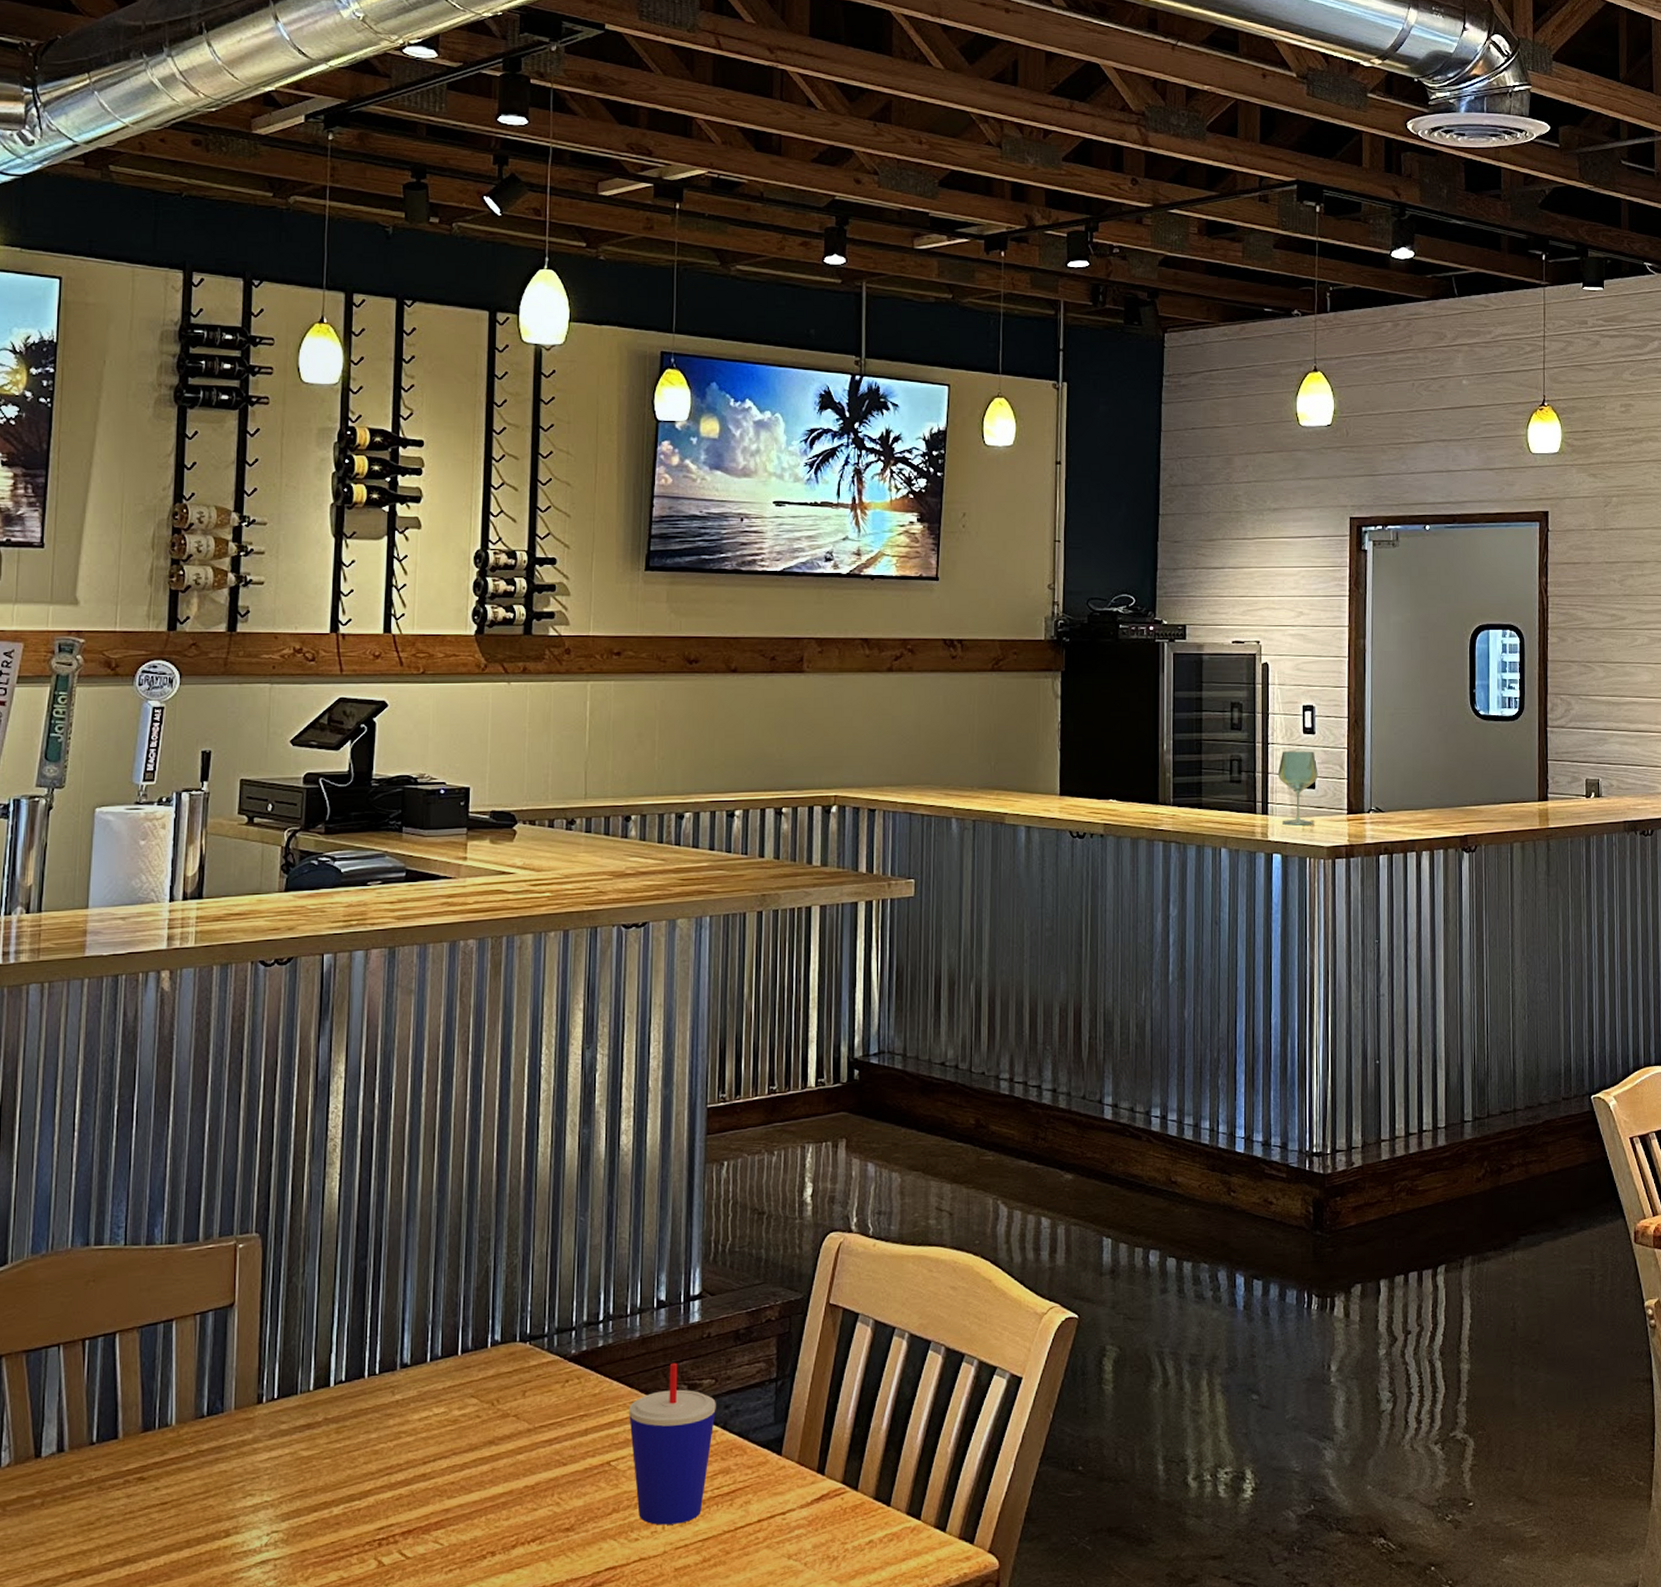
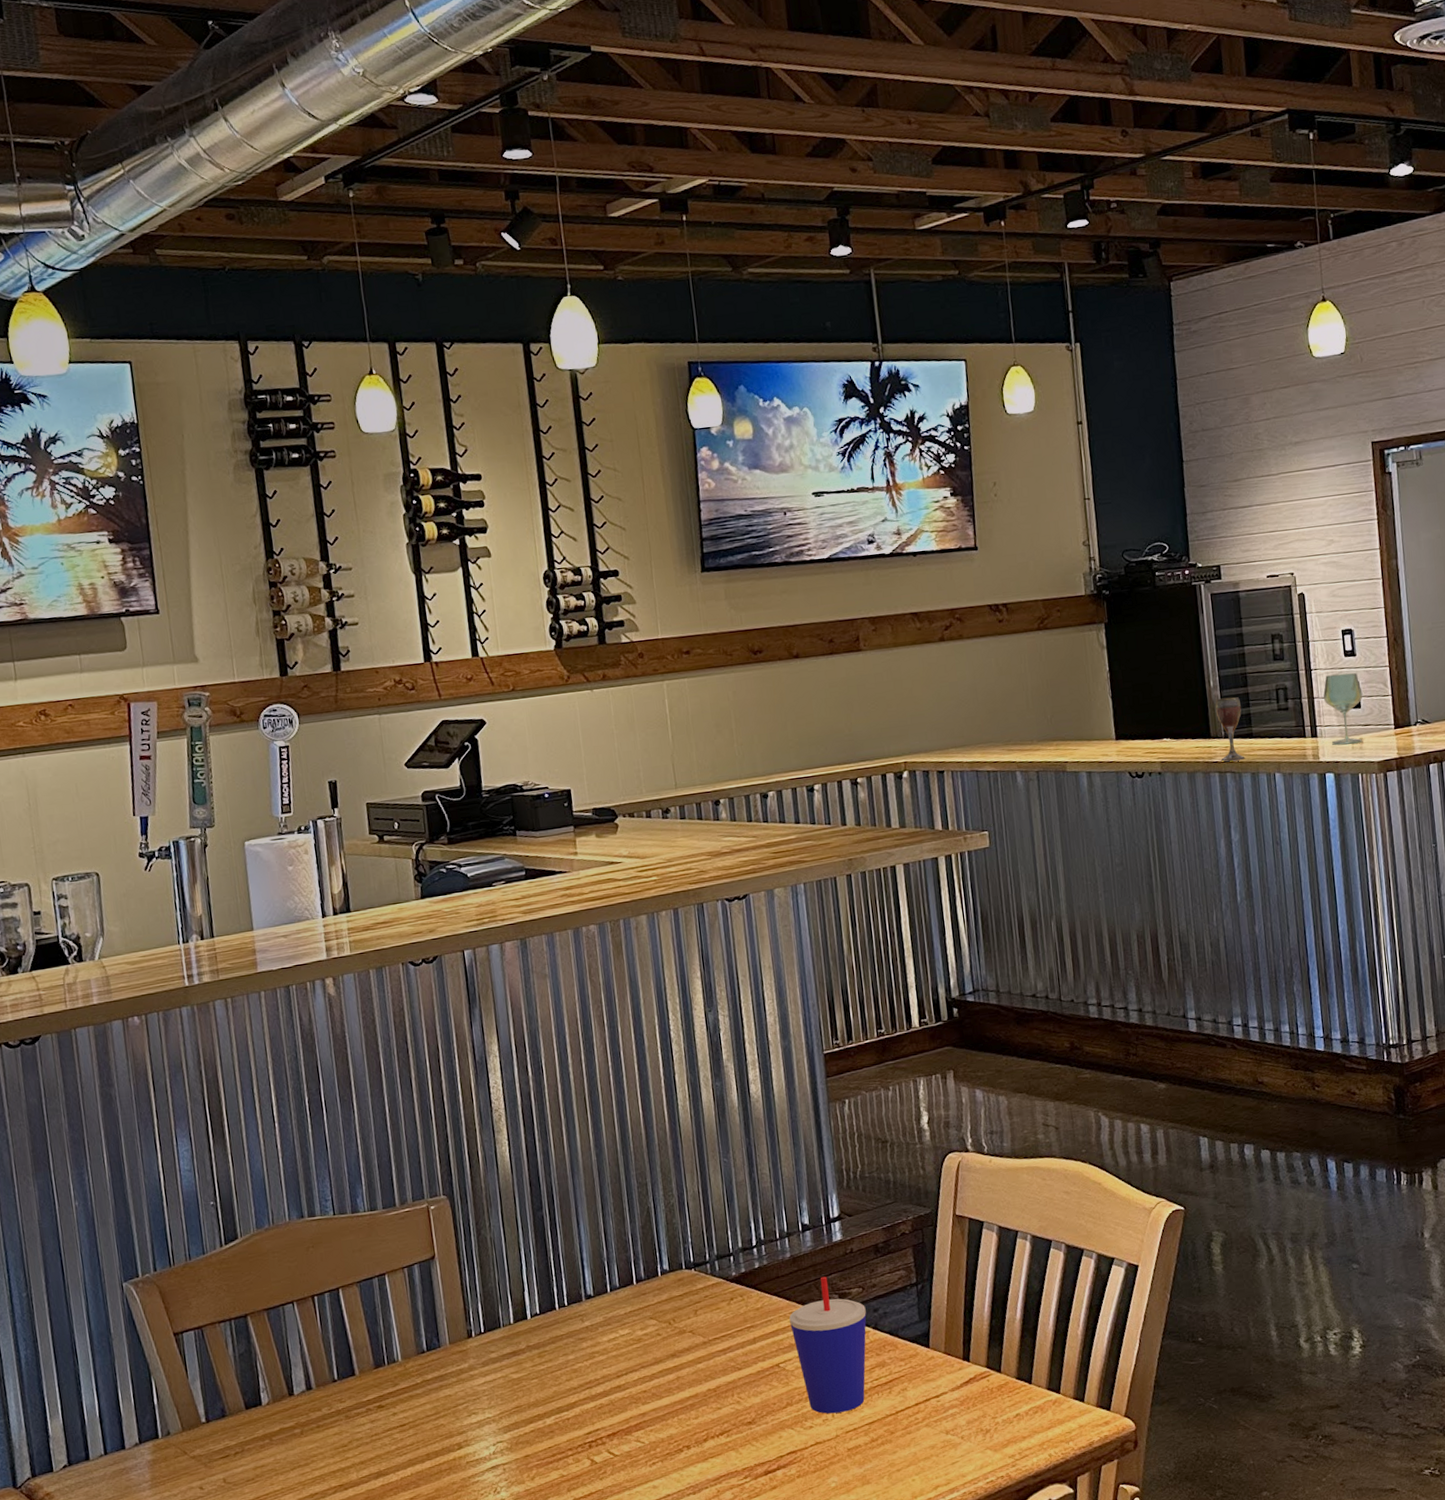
cup: none [1166,763,1193,831] -> present [1215,697,1245,762]

